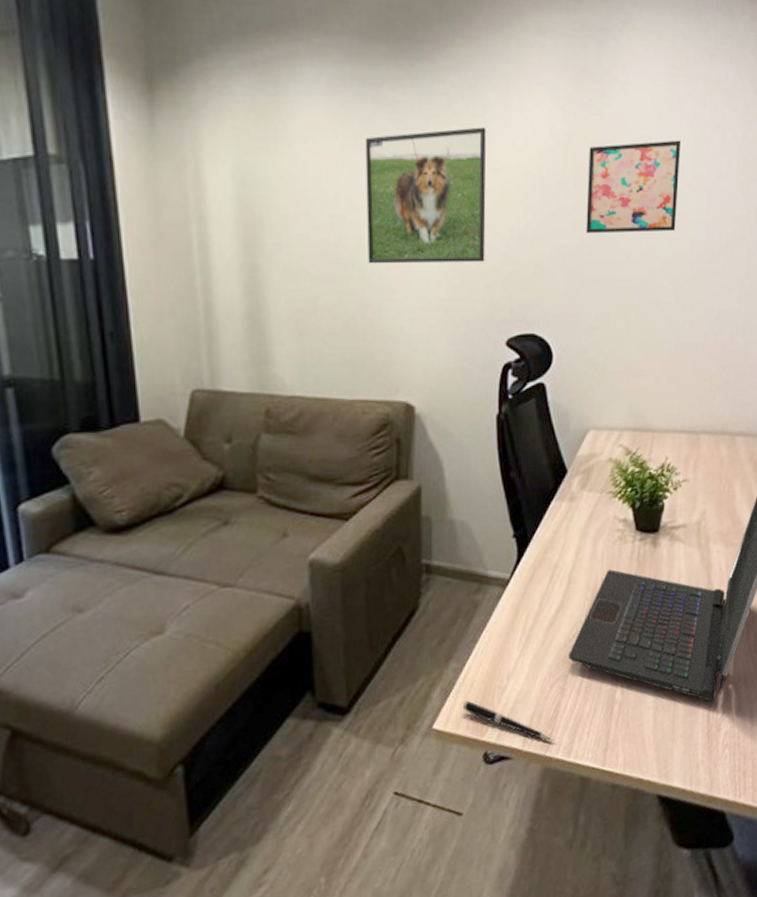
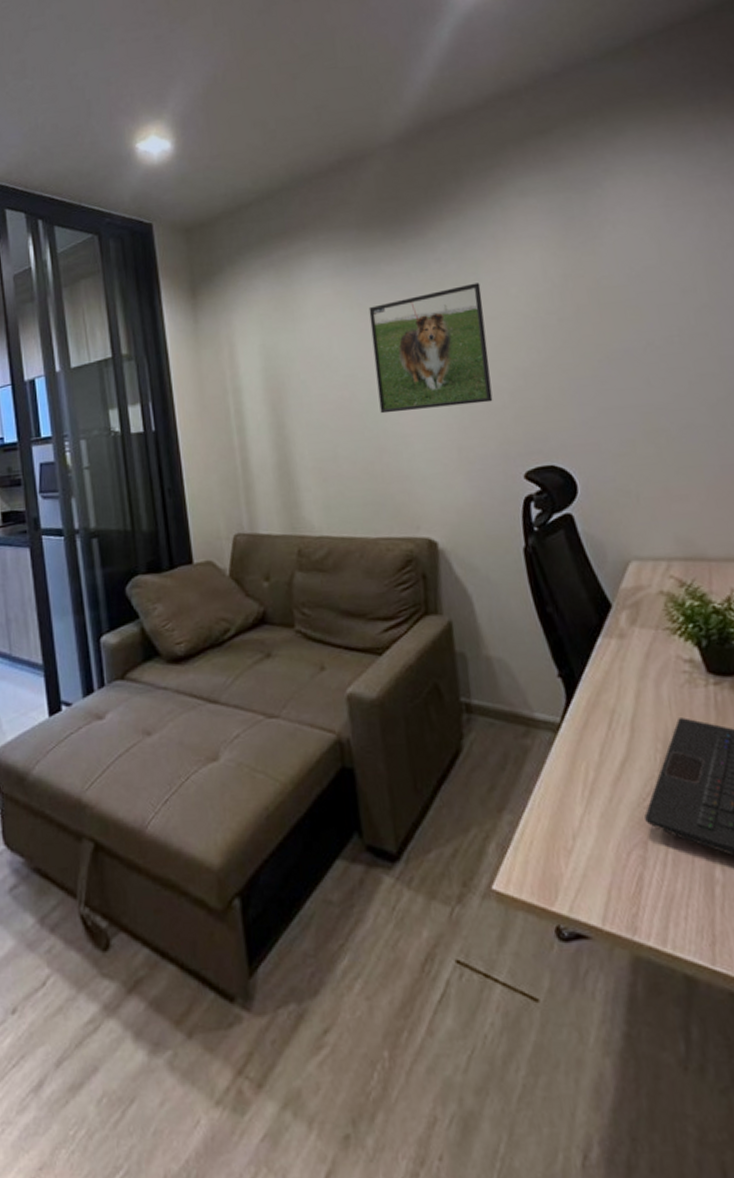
pen: present [462,700,554,742] -> none [523,860,642,923]
wall art: present [586,140,681,234] -> none [587,264,698,364]

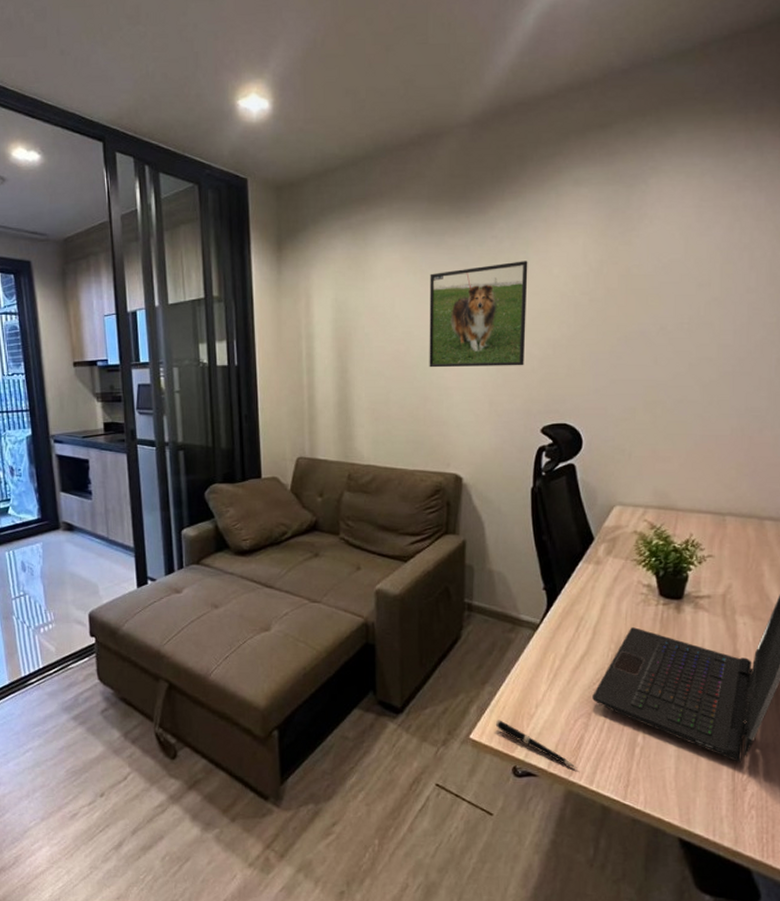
pen: none [523,860,642,923] -> present [495,720,578,768]

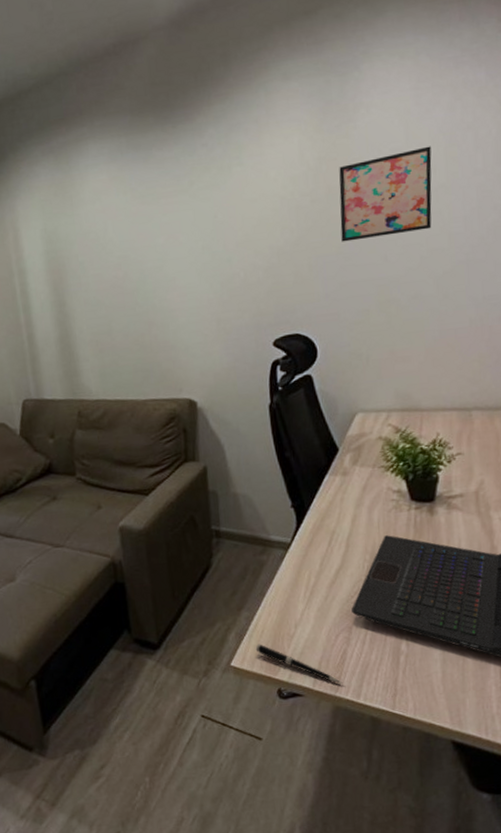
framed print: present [429,261,528,368] -> none [141,166,249,291]
wall art: none [615,261,708,342] -> present [339,146,432,242]

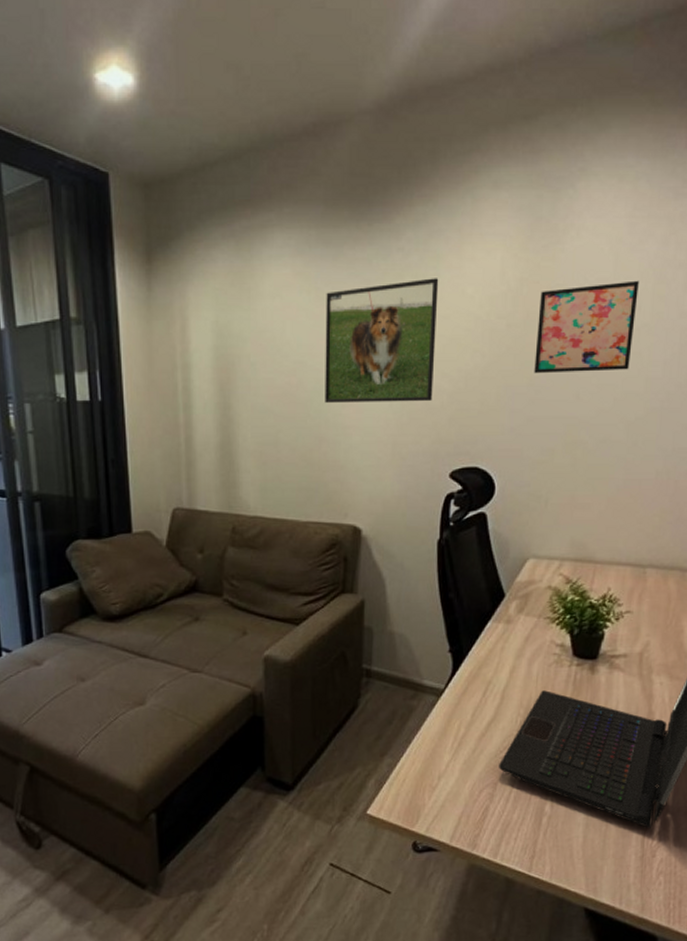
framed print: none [141,166,249,291] -> present [325,278,439,404]
pen: present [255,644,343,684] -> none [394,793,481,841]

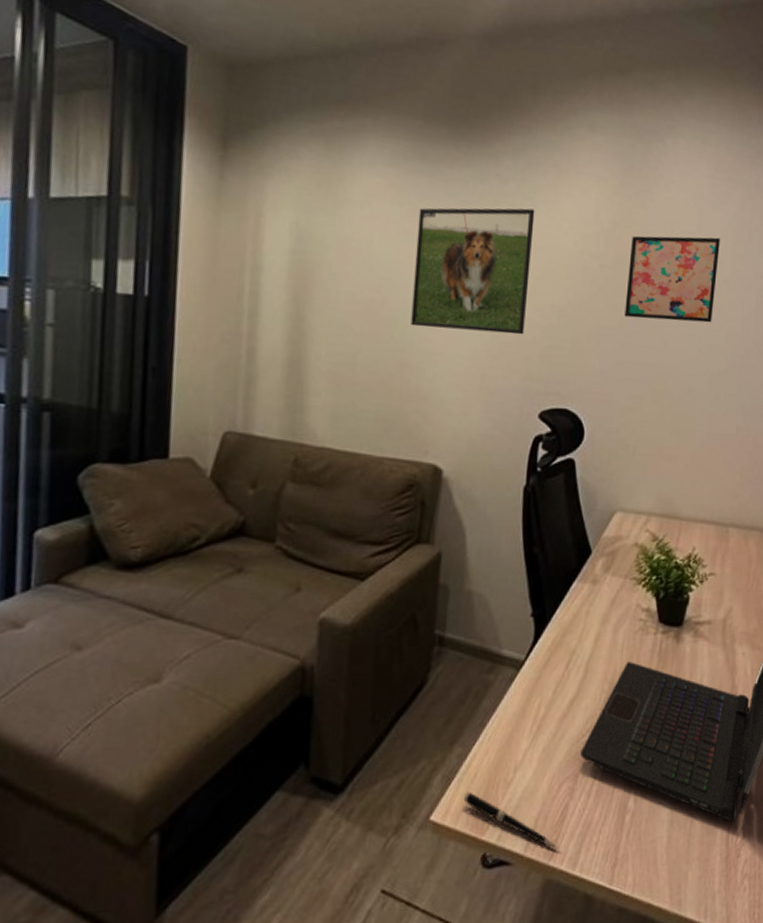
pen: none [394,793,481,841] -> present [463,792,559,849]

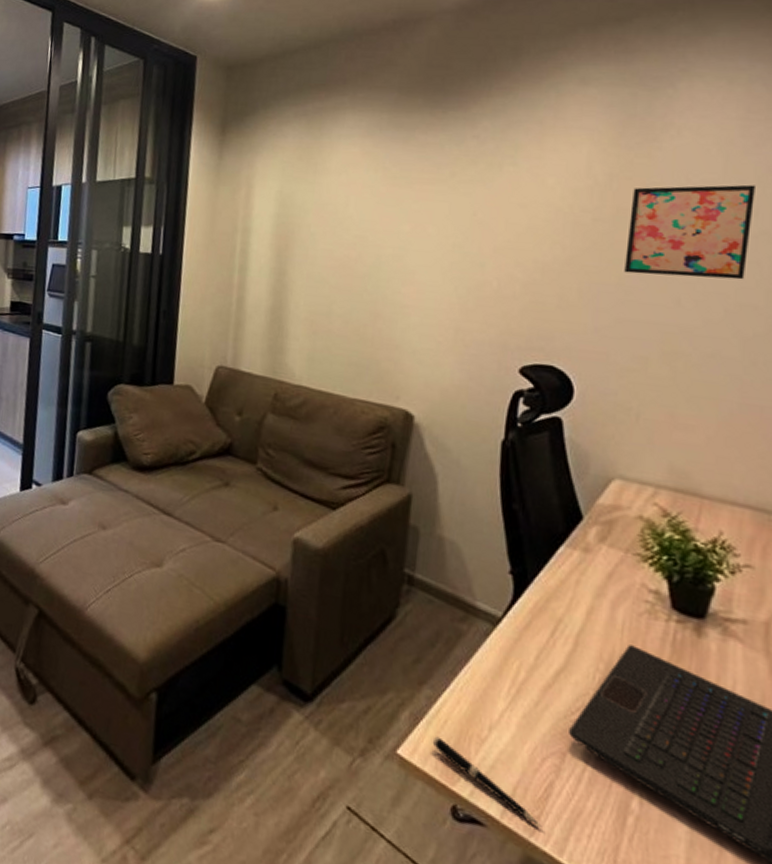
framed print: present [410,208,535,335] -> none [383,166,516,290]

